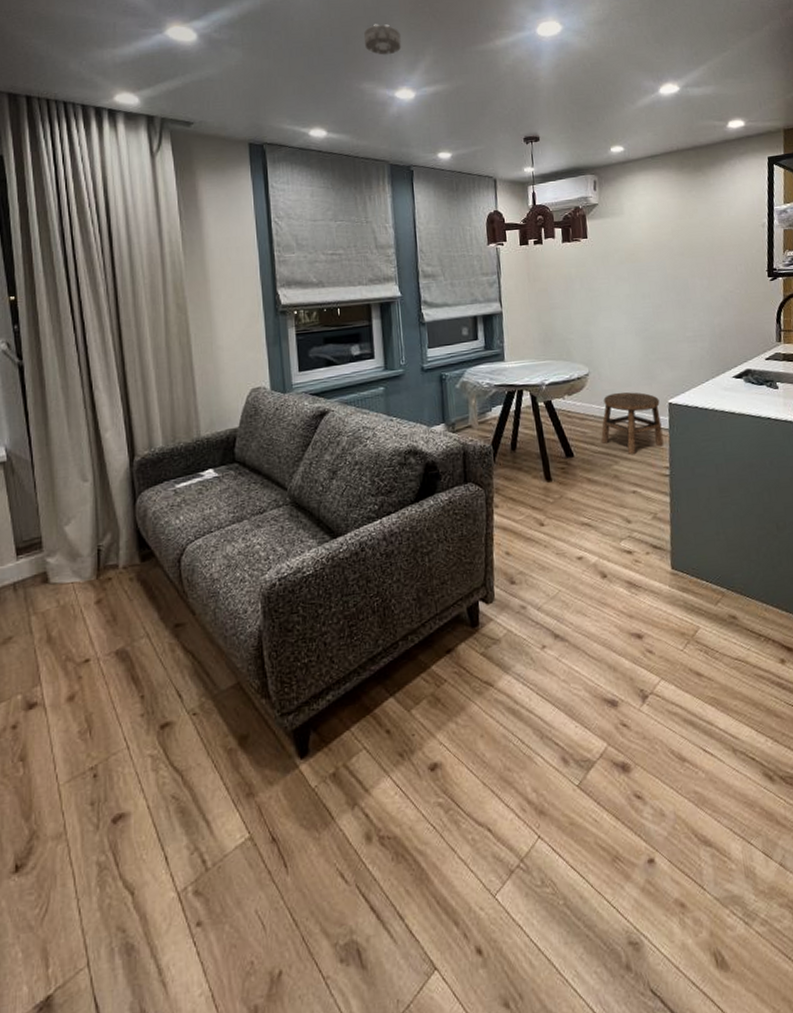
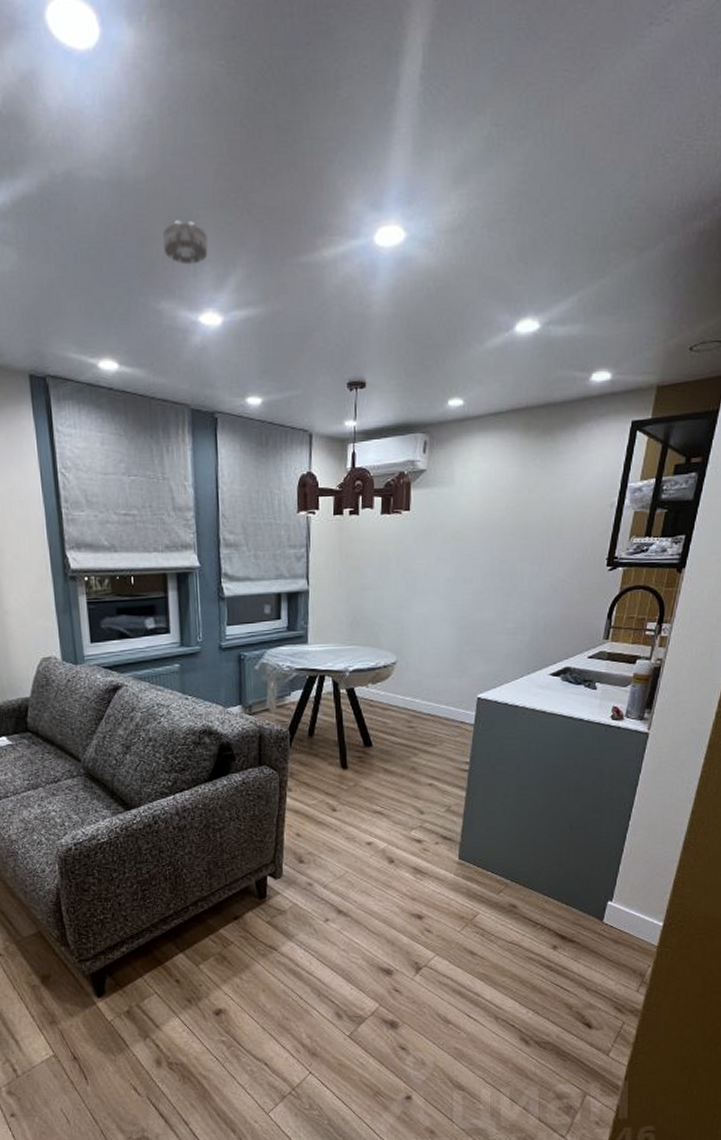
stool: present [601,392,664,455] -> none [402,683,468,748]

